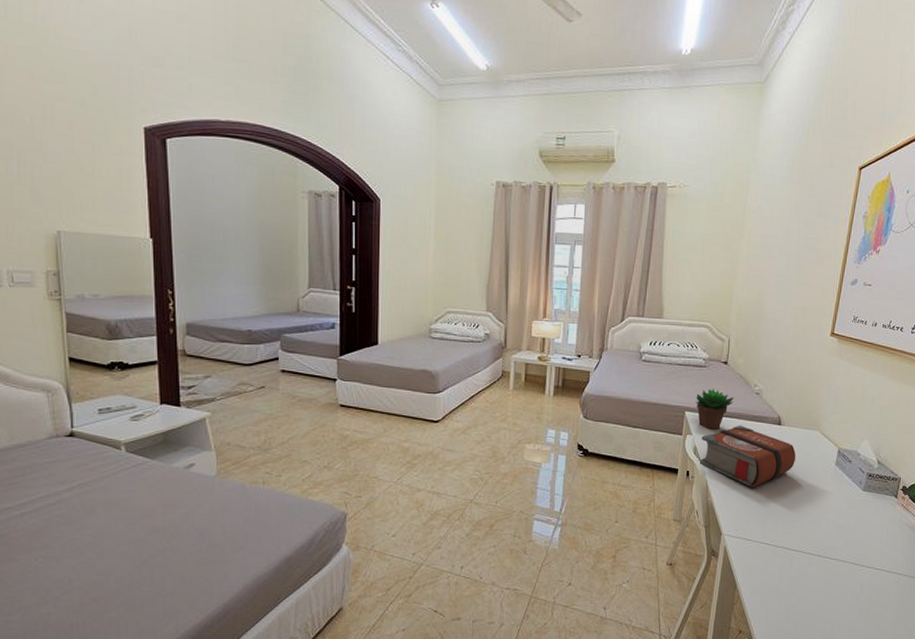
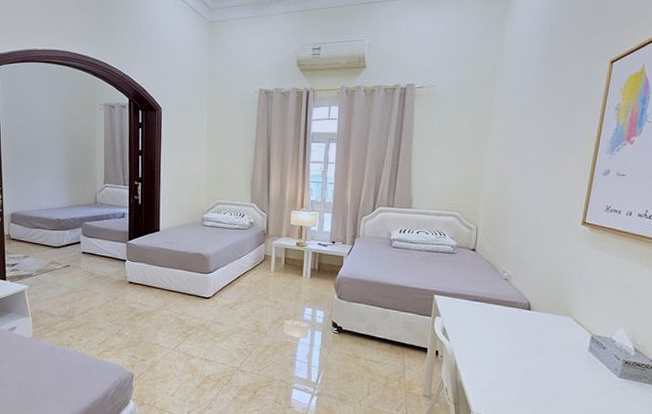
succulent plant: present [696,388,734,429] -> none [444,273,483,313]
bible: present [698,425,796,488] -> none [447,309,546,369]

